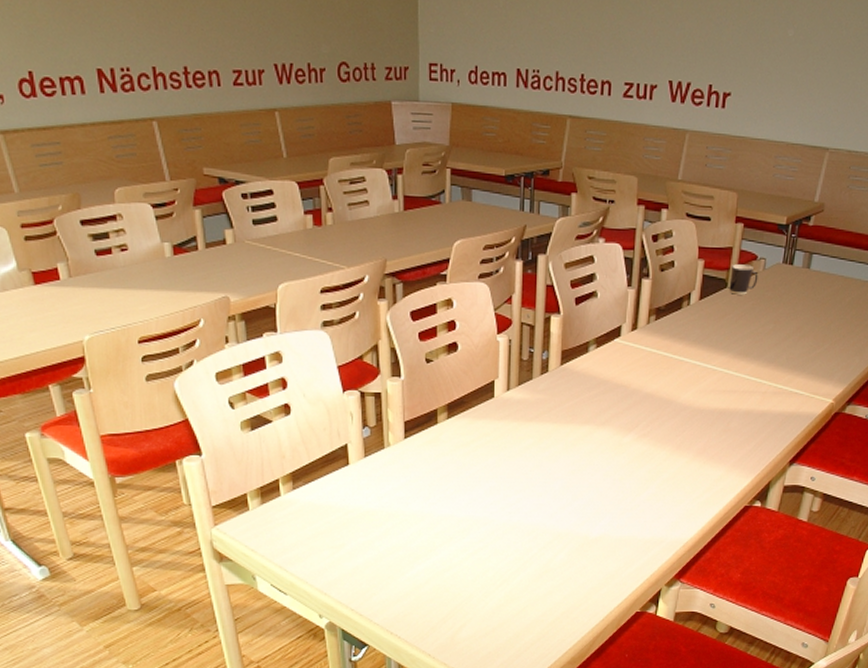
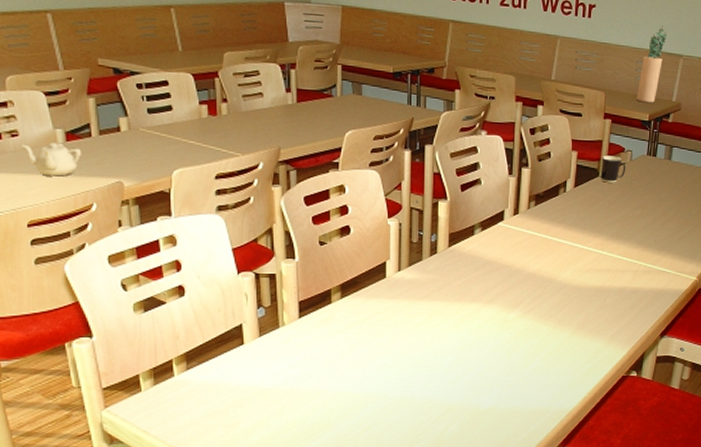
teapot: none [131,256,188,292] -> present [21,142,81,177]
vase: none [772,114,811,204] -> present [636,25,667,103]

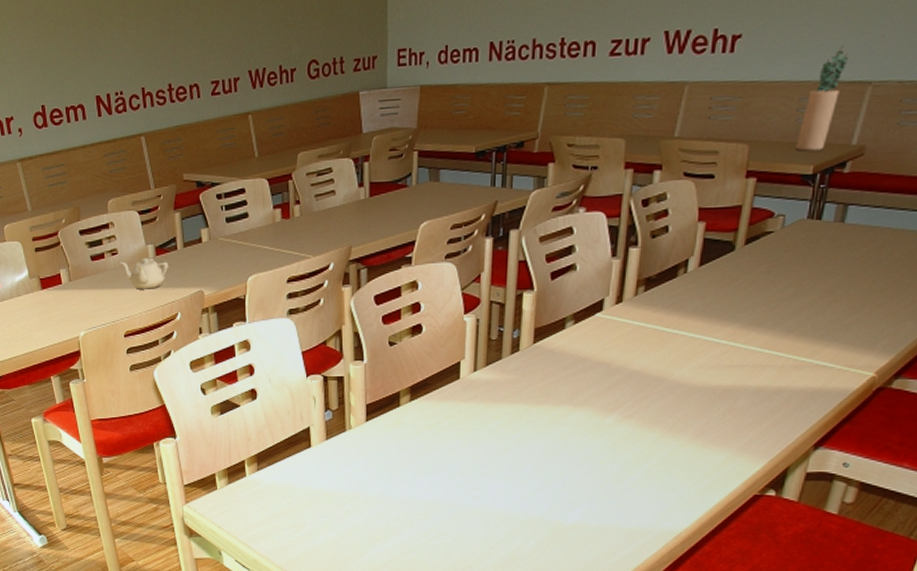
mug: present [601,155,626,183] -> none [737,223,775,258]

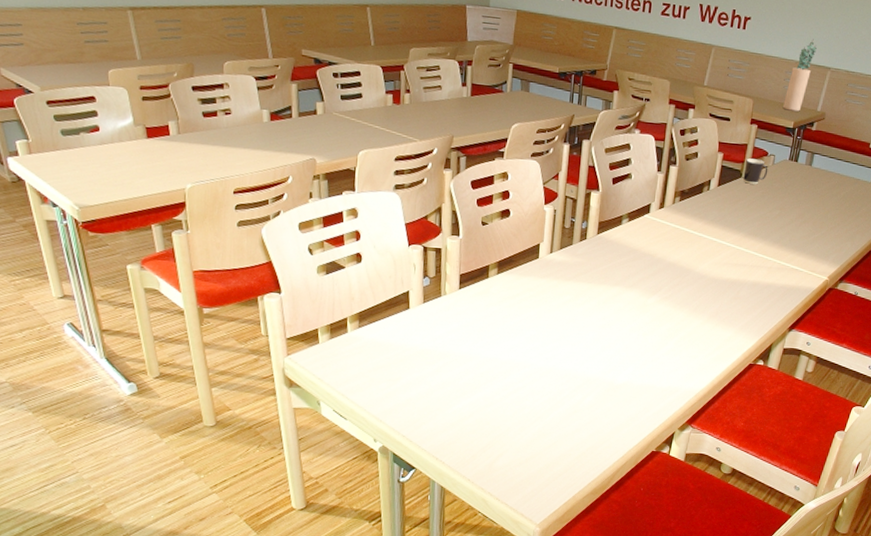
teapot: present [120,257,168,289] -> none [233,121,282,152]
mug: none [737,223,775,258] -> present [743,158,768,185]

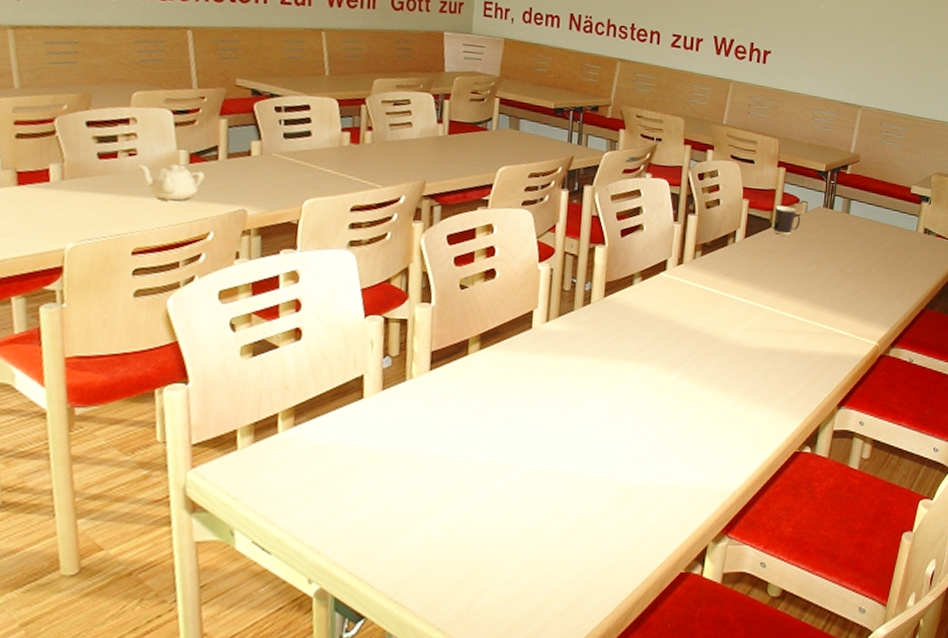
teapot: none [233,121,282,152] -> present [138,164,204,202]
vase: present [782,39,817,112] -> none [812,75,844,153]

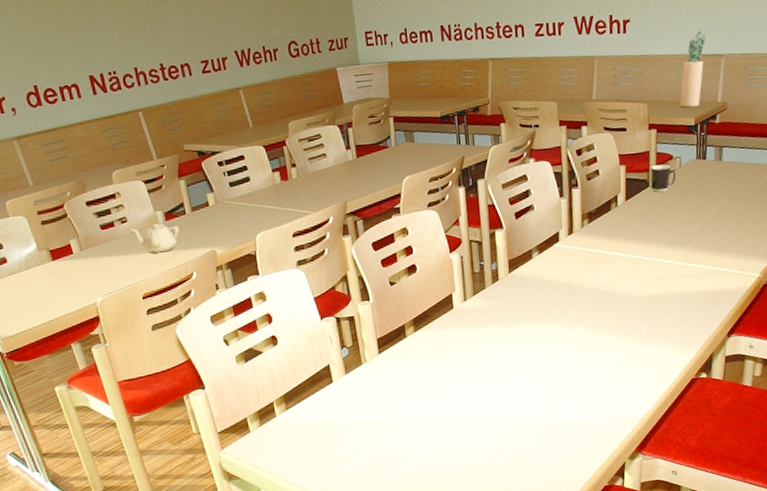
vase: none [812,75,844,153] -> present [679,28,706,108]

